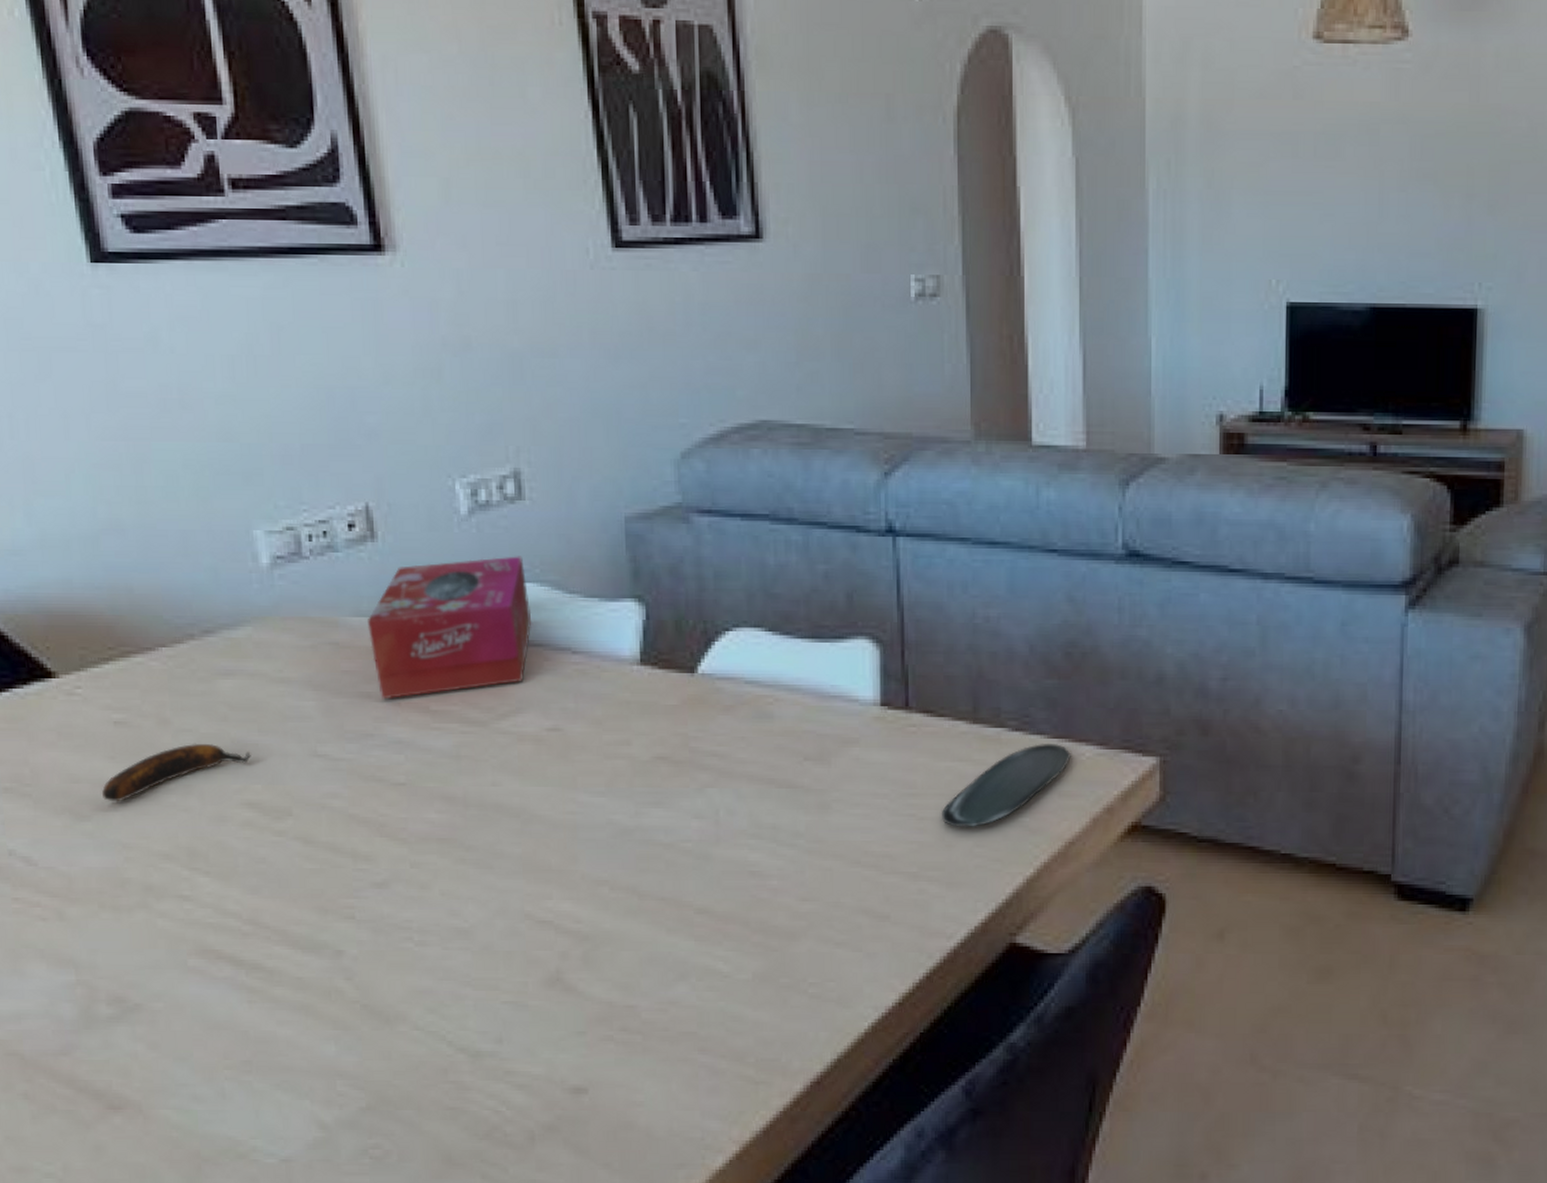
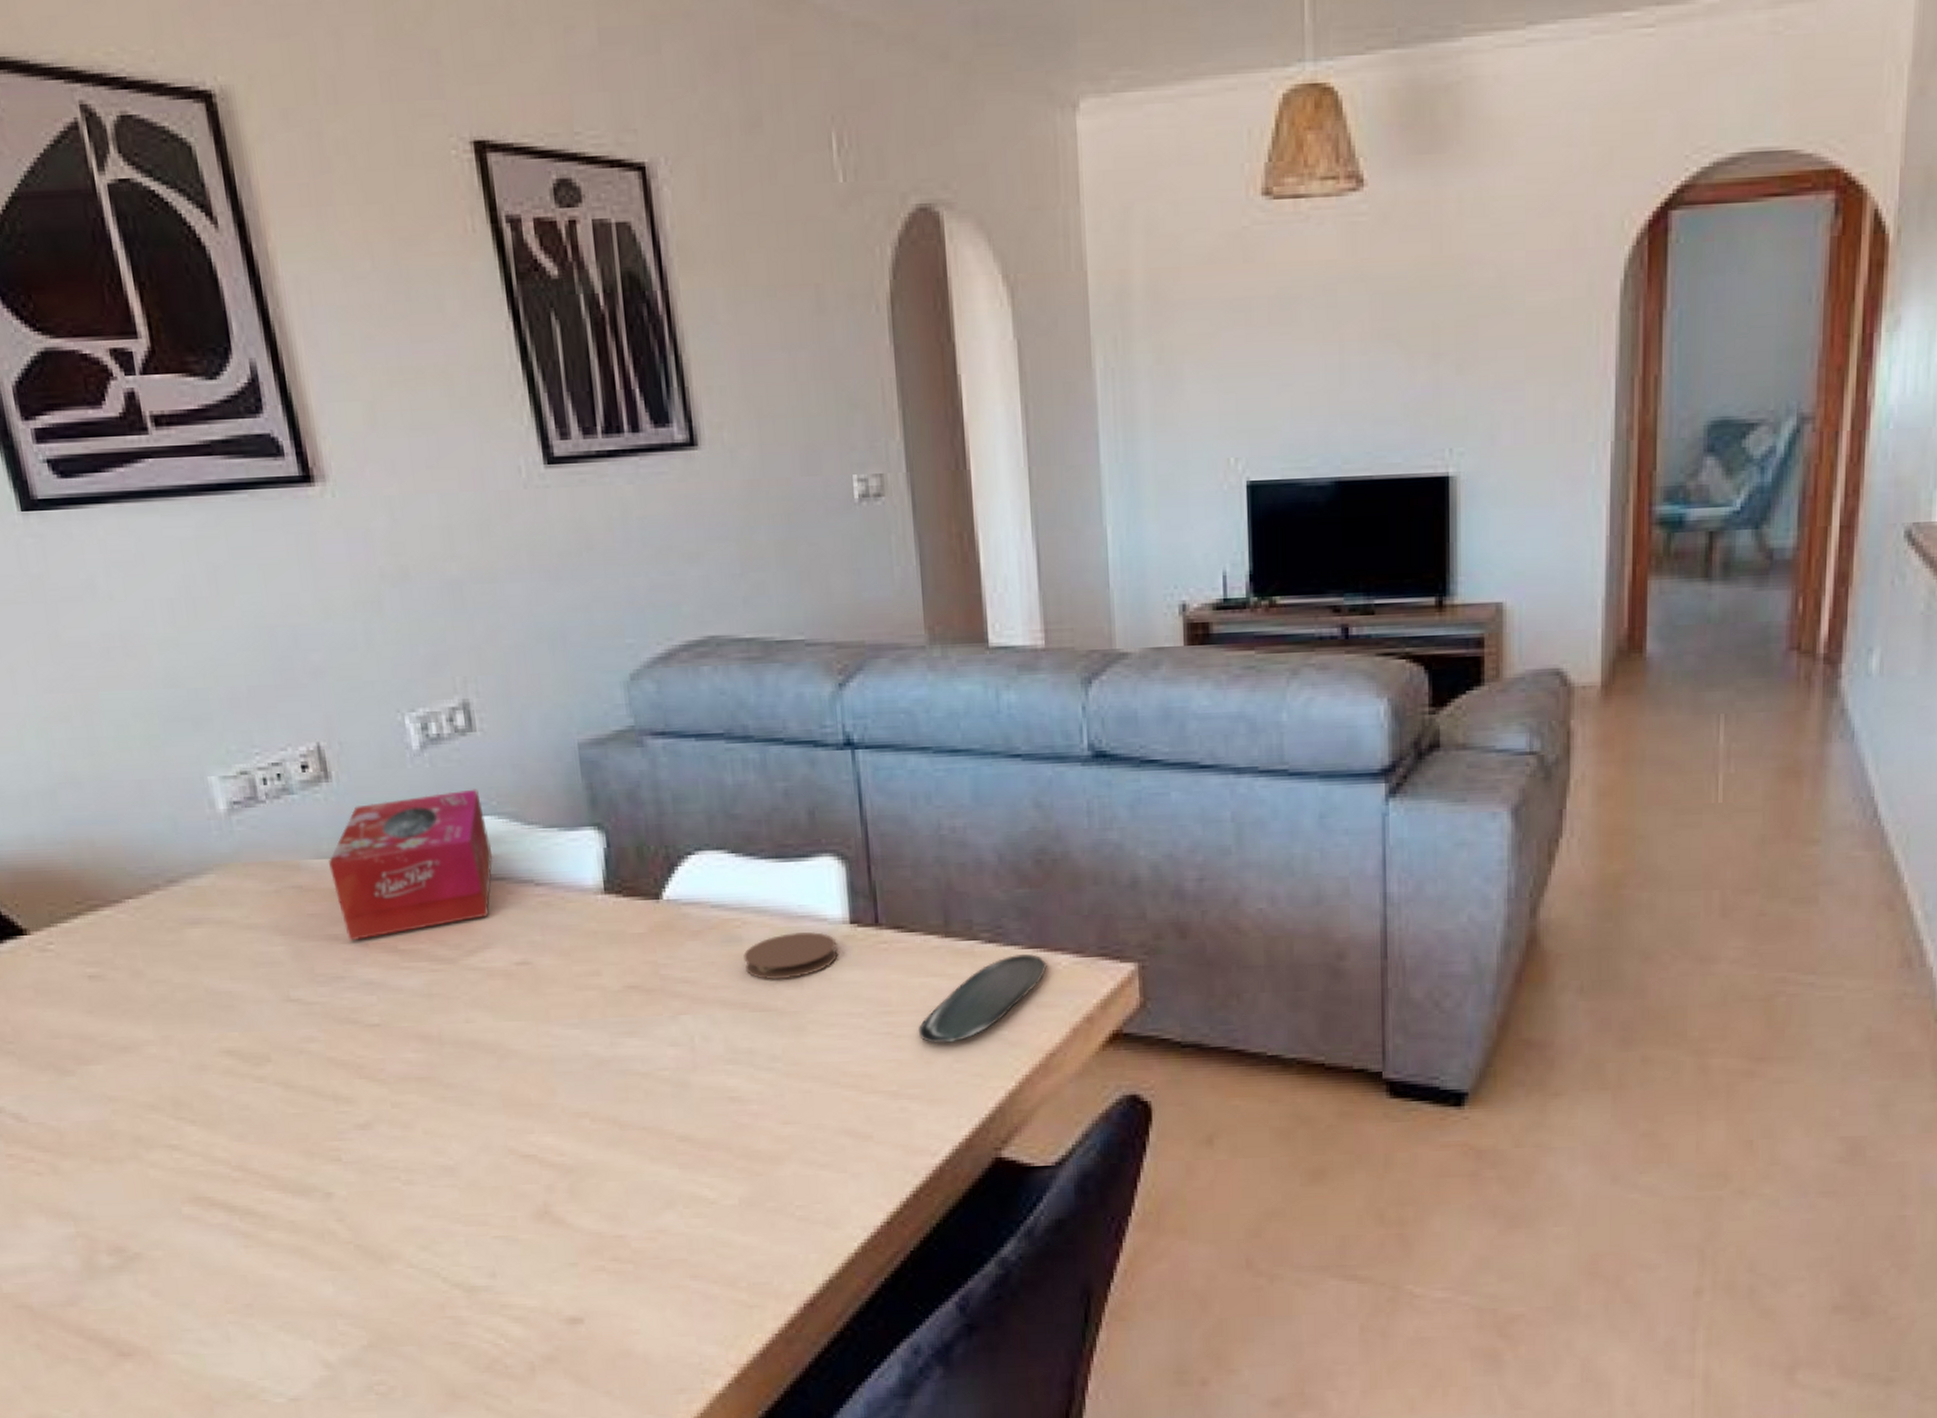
banana: present [102,743,251,801] -> none [83,993,226,1055]
coaster: none [773,712,867,758] -> present [743,932,838,980]

